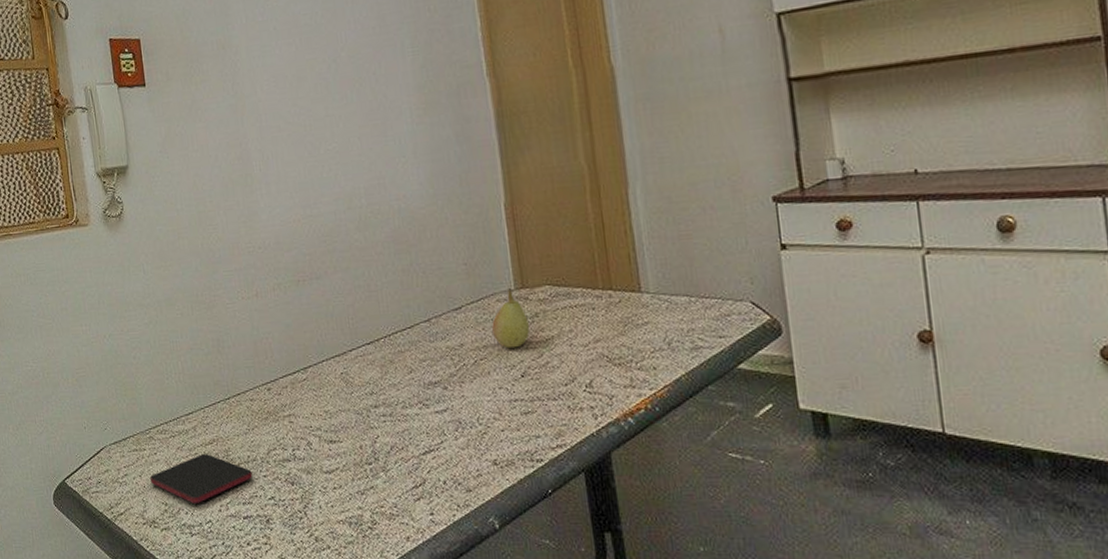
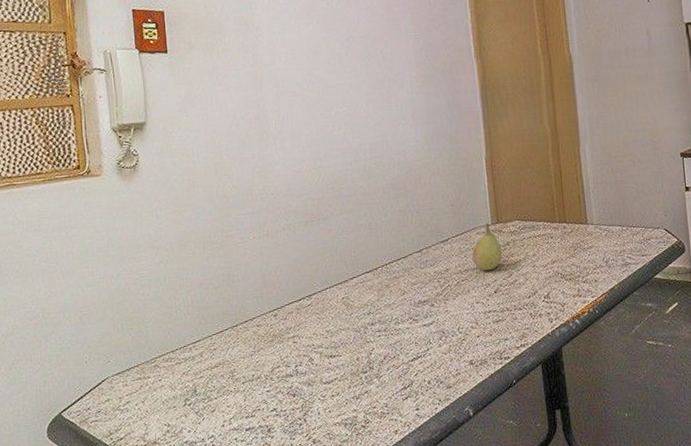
smartphone: present [150,454,253,503] -> none [153,376,256,422]

